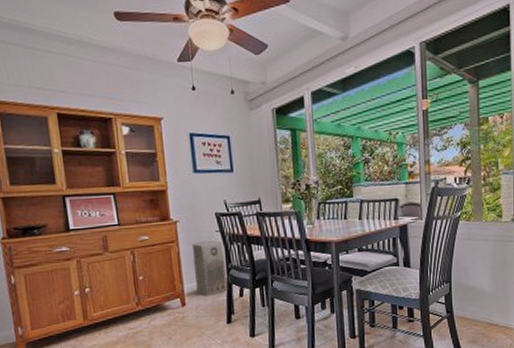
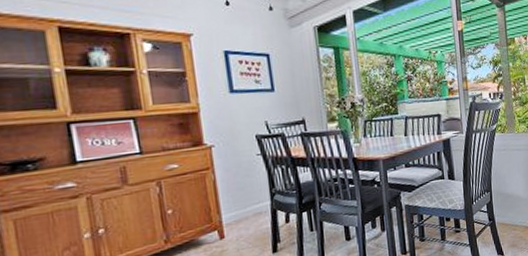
air purifier: present [191,240,228,296] -> none [229,164,273,226]

